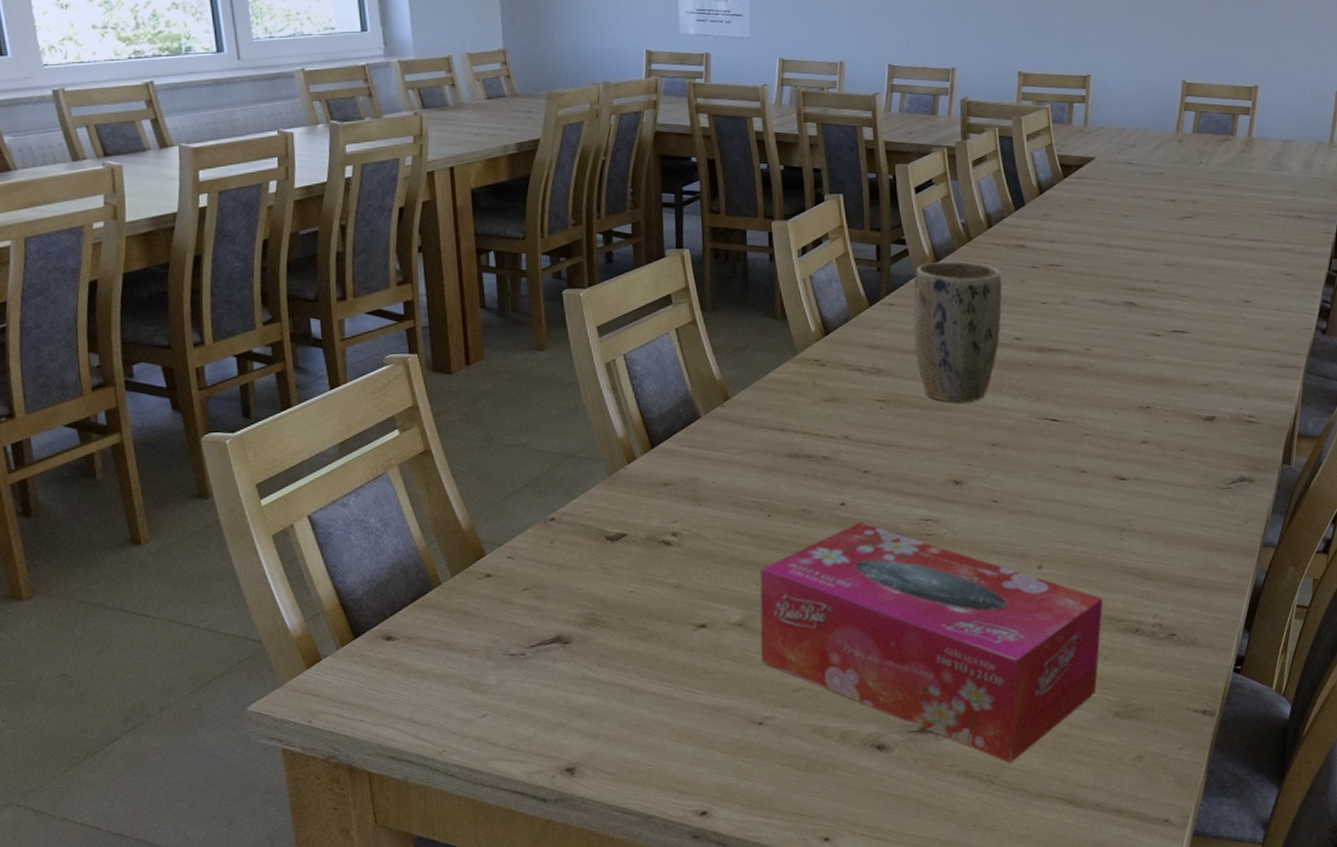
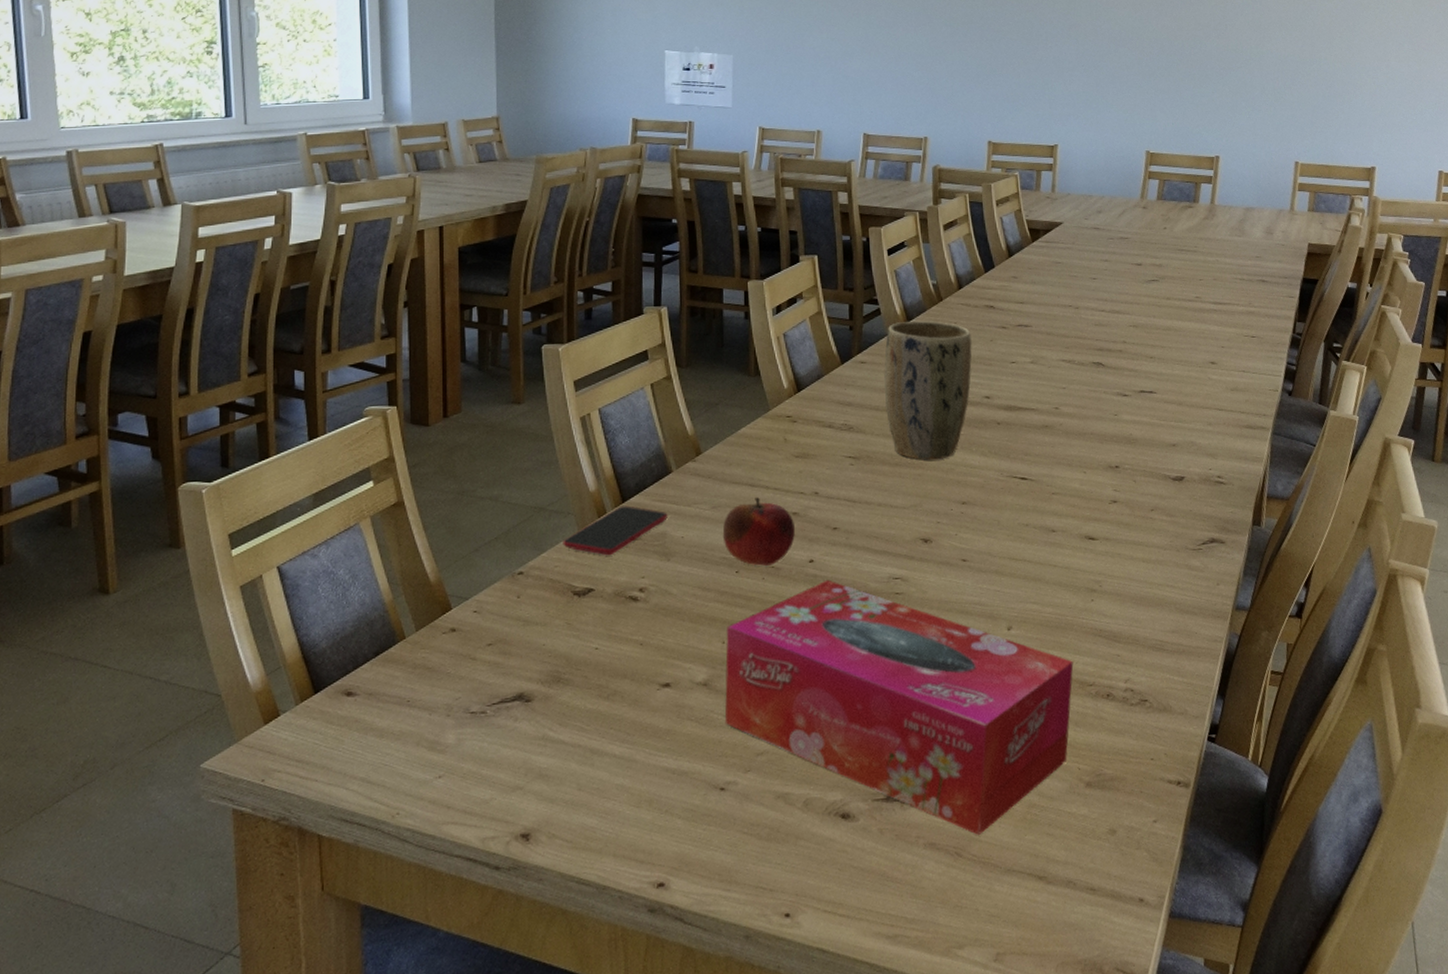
smartphone: none [593,451,698,501] -> present [563,506,668,556]
fruit: none [753,441,826,510] -> present [722,497,795,566]

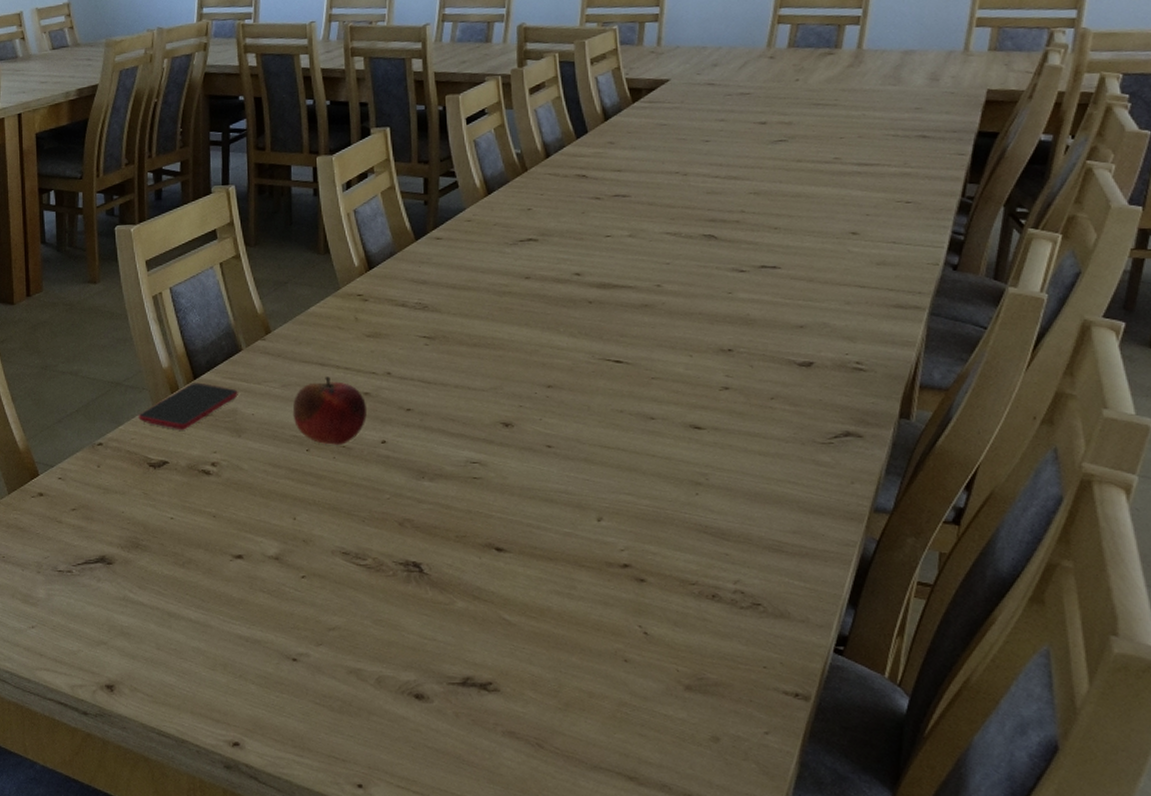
tissue box: present [724,579,1074,835] -> none [296,461,674,728]
plant pot: present [884,320,972,460] -> none [462,193,561,341]

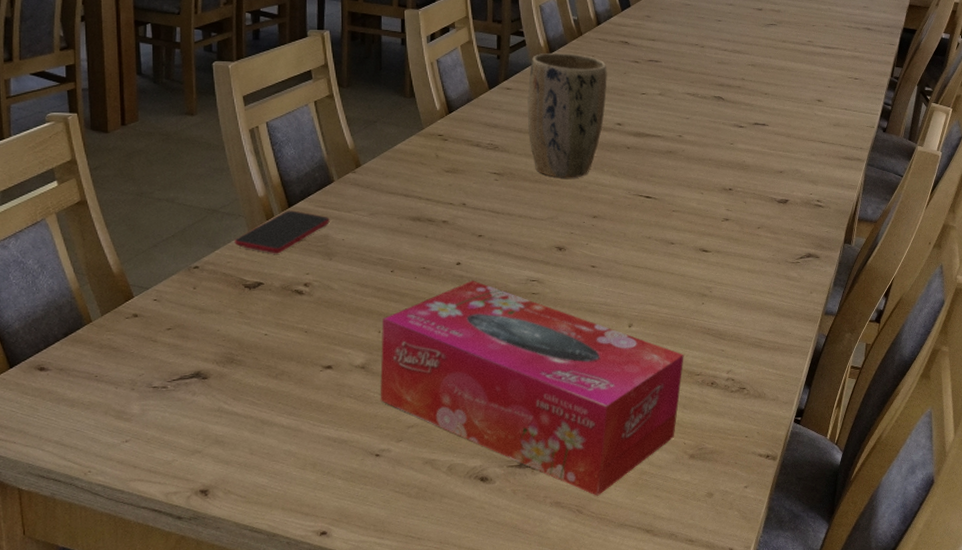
fruit: present [292,376,367,445] -> none [379,206,444,267]
tissue box: none [296,461,674,728] -> present [380,280,684,496]
plant pot: none [462,193,561,341] -> present [527,52,607,178]

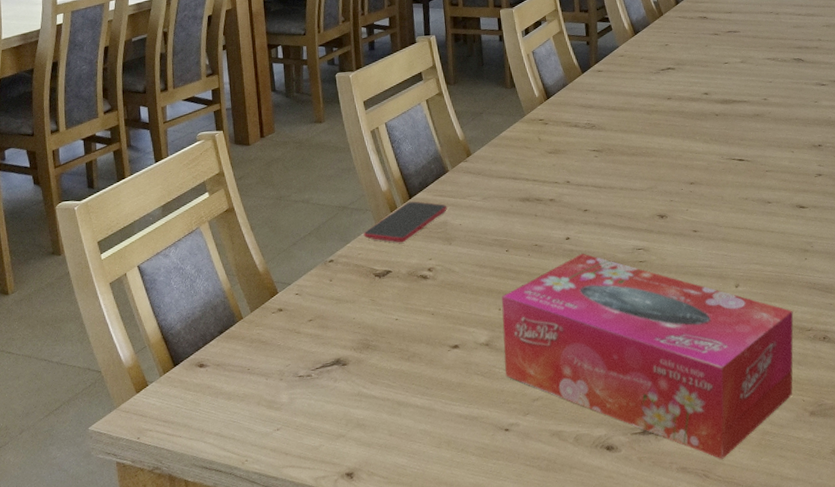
plant pot: present [527,52,607,178] -> none [617,32,691,149]

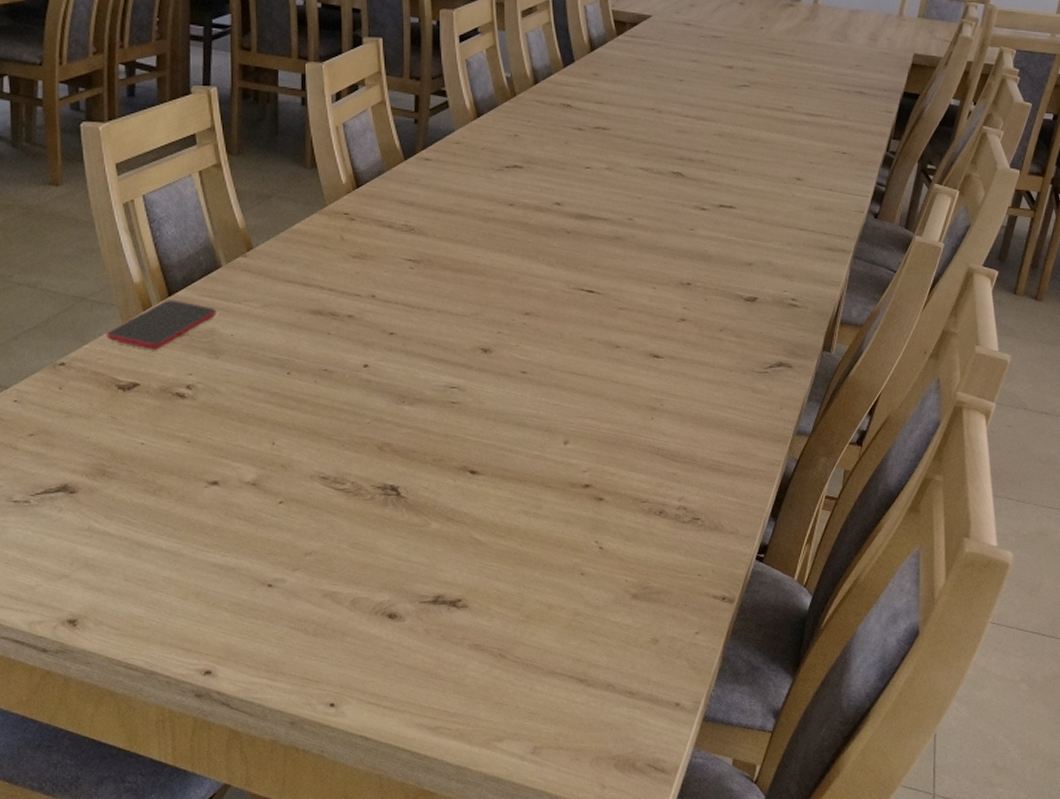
tissue box: present [501,253,794,459] -> none [273,385,628,639]

